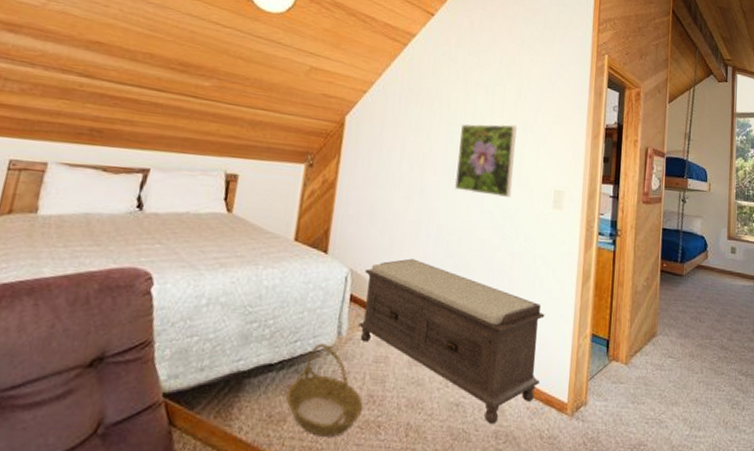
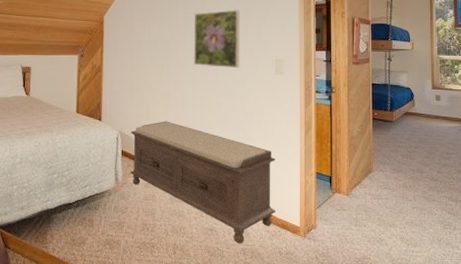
basket: present [286,343,363,437] -> none [83,187,140,254]

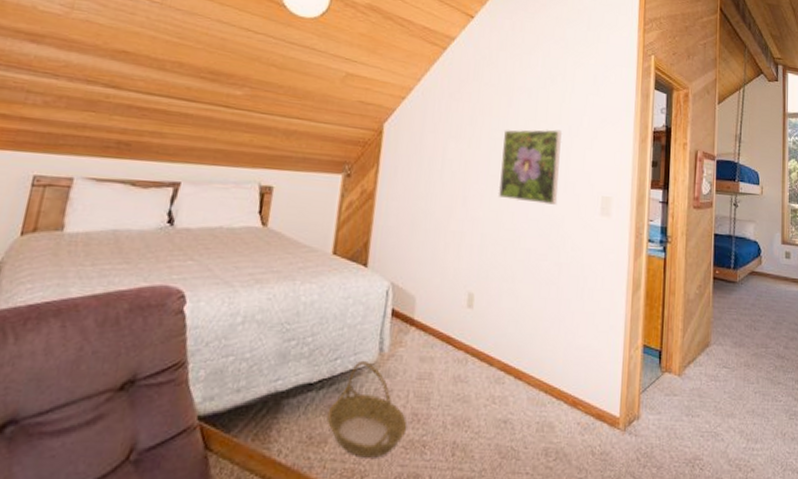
basket: none [83,187,140,254] -> present [327,360,407,458]
bench: present [130,121,276,244] -> none [401,270,594,441]

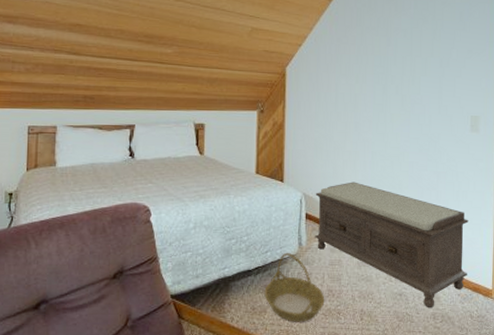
bench: none [401,270,594,441] -> present [315,182,469,308]
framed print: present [498,129,563,205] -> none [383,62,435,125]

